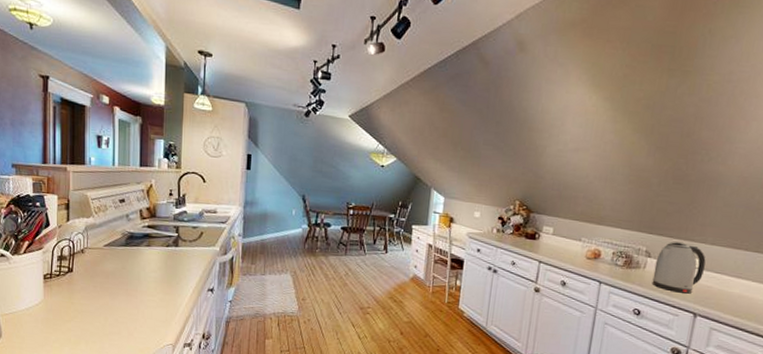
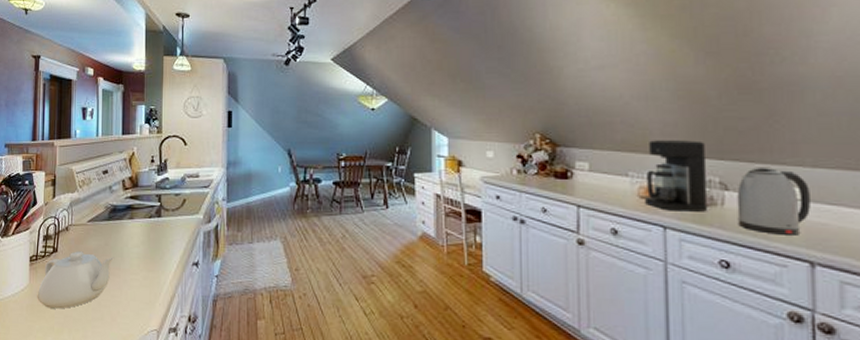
teapot: none [52,272,132,323] -> present [37,251,115,309]
coffee maker: none [590,214,641,273] -> present [645,140,708,212]

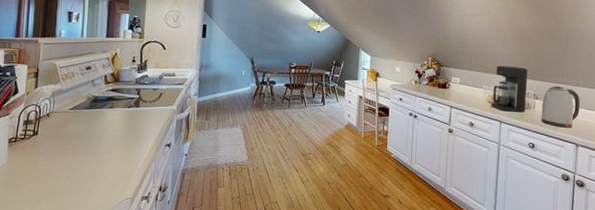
teapot: present [37,251,115,309] -> none [15,134,94,184]

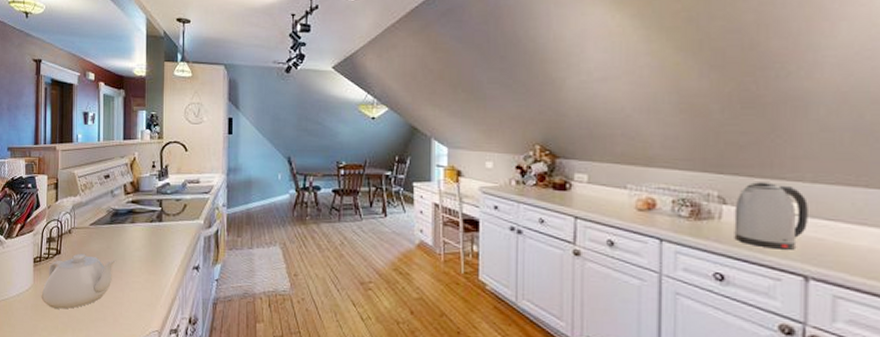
teapot: none [15,134,94,184] -> present [41,253,117,309]
coffee maker: present [491,66,528,113] -> none [643,153,706,225]

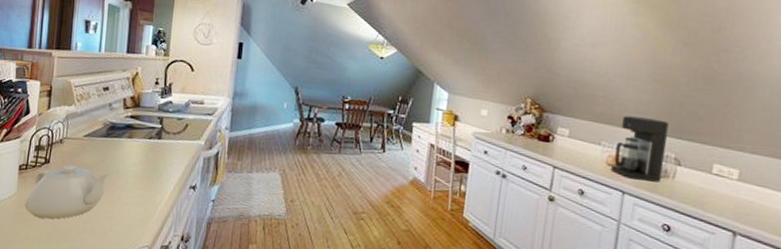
coffee maker: none [643,153,706,225] -> present [611,116,669,183]
kettle: present [734,182,808,250] -> none [683,149,745,209]

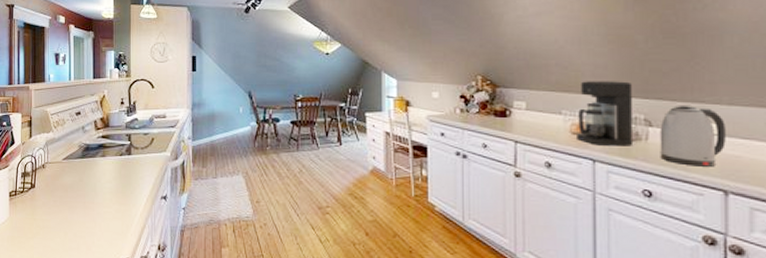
teapot: present [25,164,110,220] -> none [17,187,89,240]
kettle: none [683,149,745,209] -> present [660,106,726,167]

